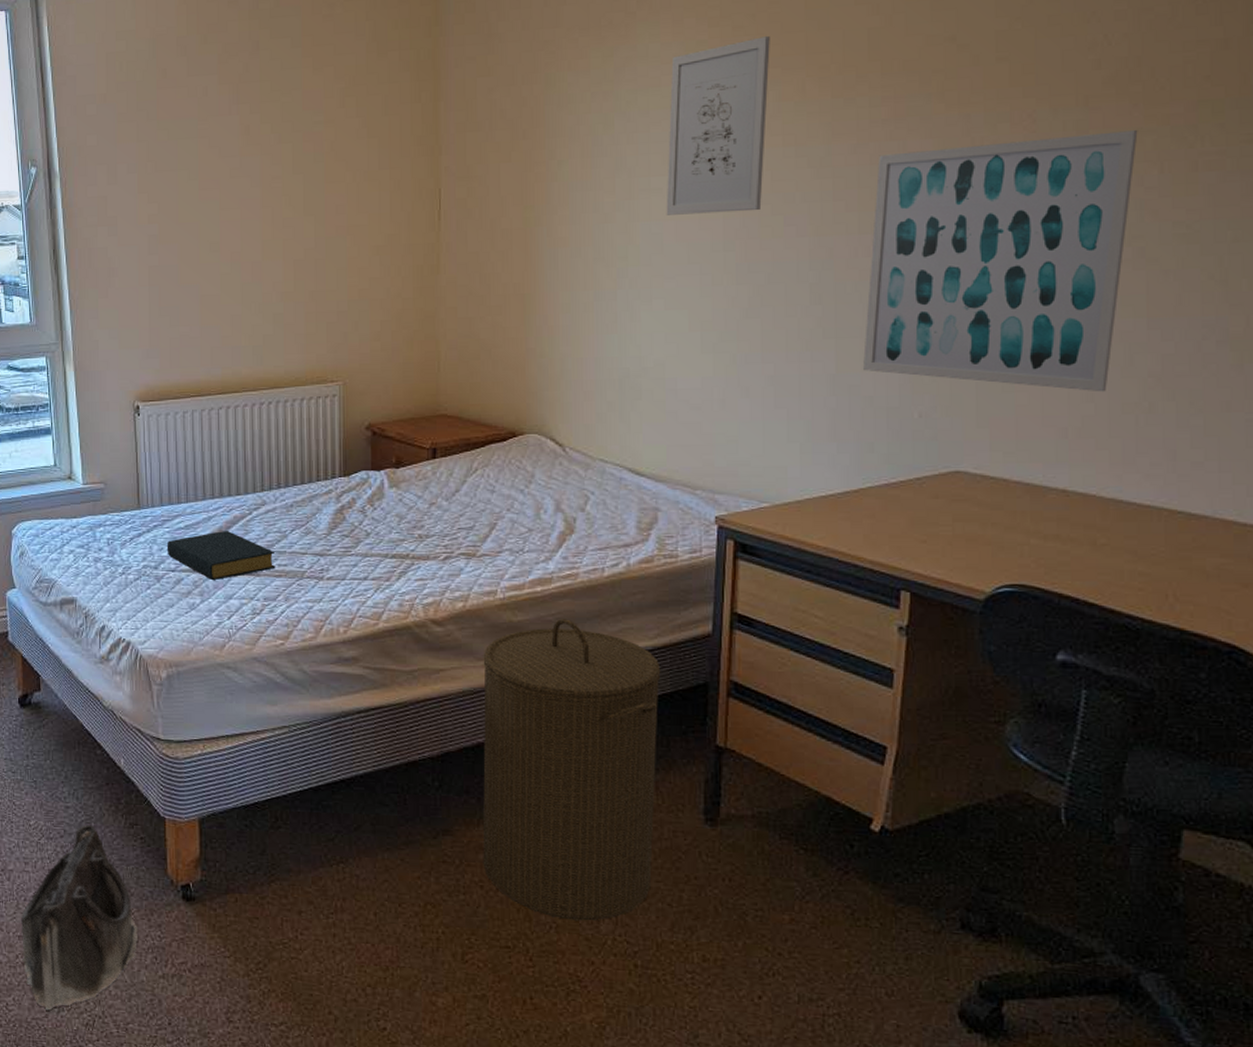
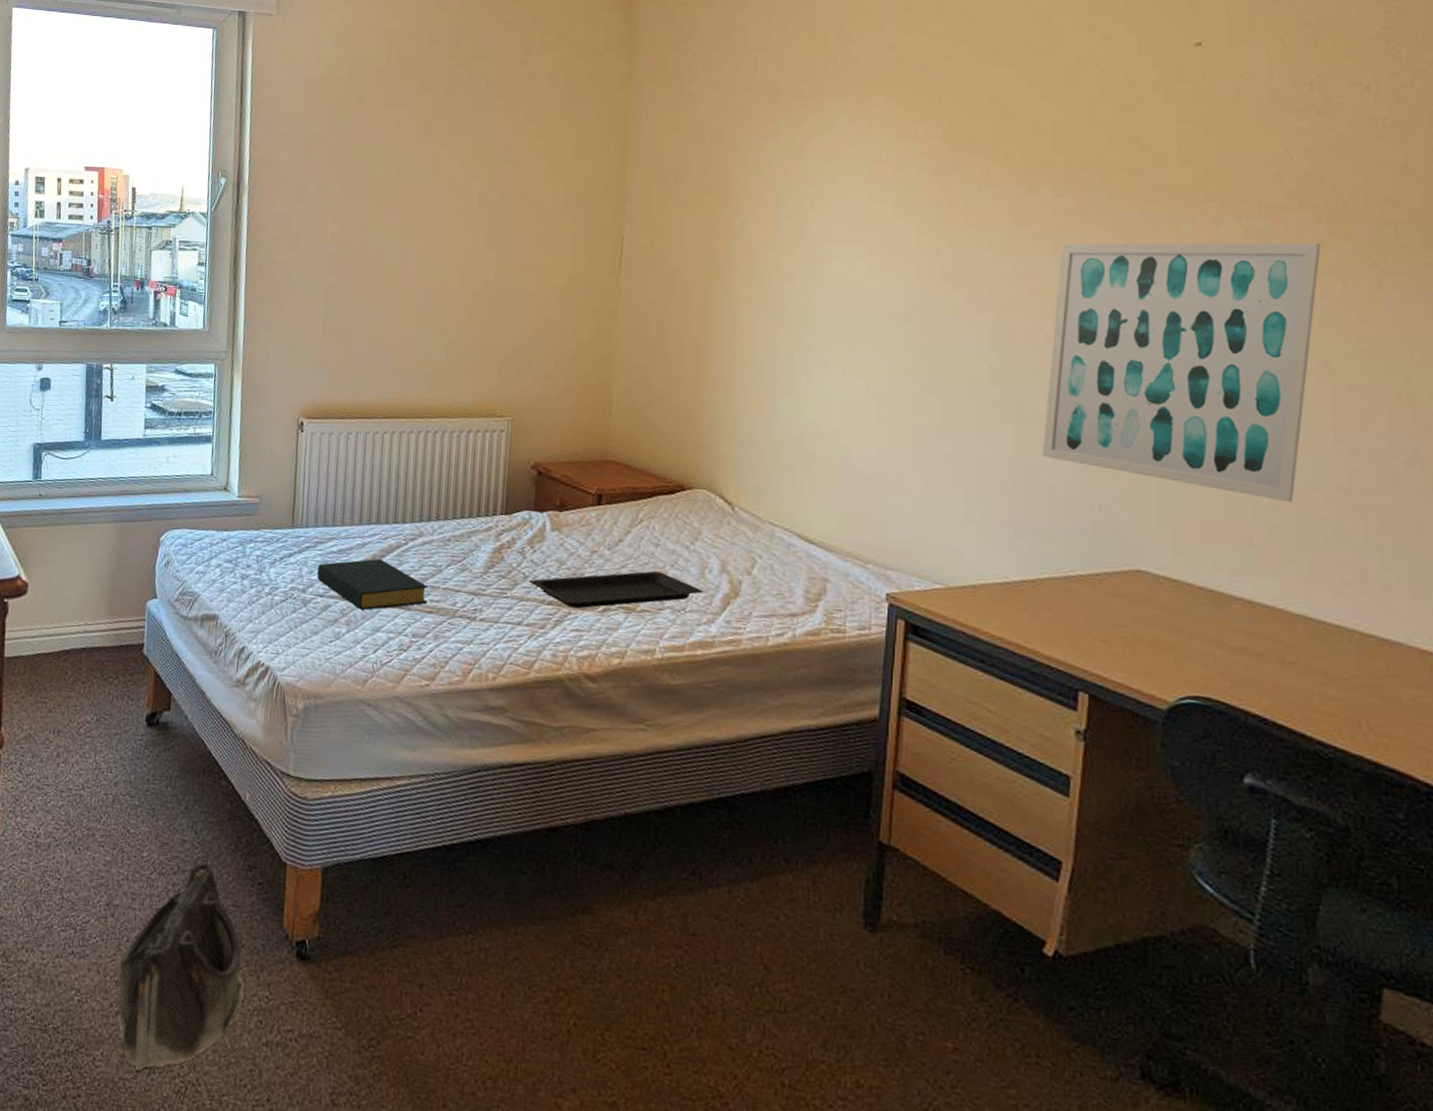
serving tray: none [372,517,539,559] -> present [529,571,703,609]
laundry hamper: present [483,618,661,921] -> none [622,685,823,1028]
wall art: present [666,36,770,215] -> none [847,120,956,287]

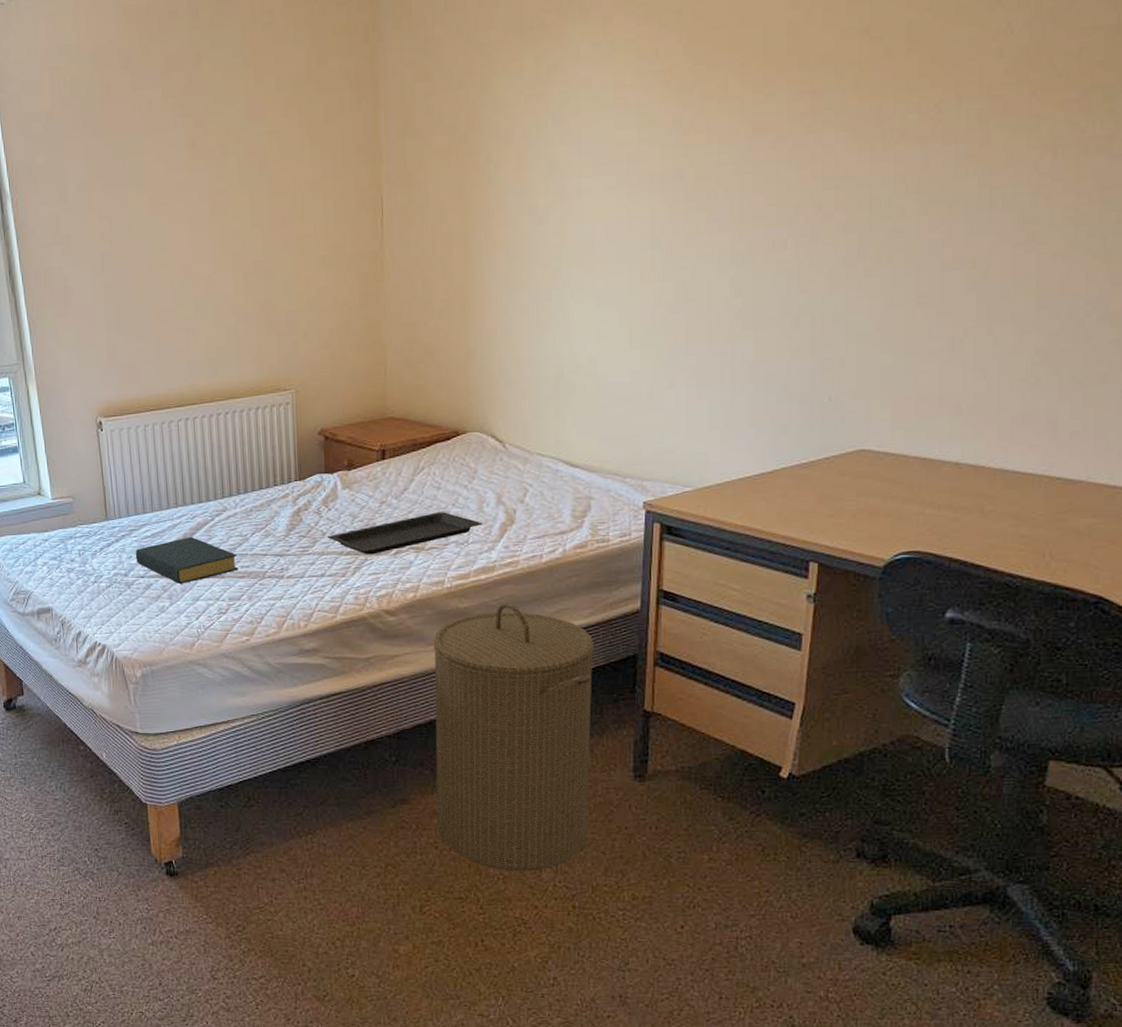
saddlebag: present [116,862,246,1070] -> none [19,814,128,979]
laundry hamper: none [622,685,823,1028] -> present [433,602,595,871]
wall art: present [1041,242,1321,503] -> none [778,117,1035,371]

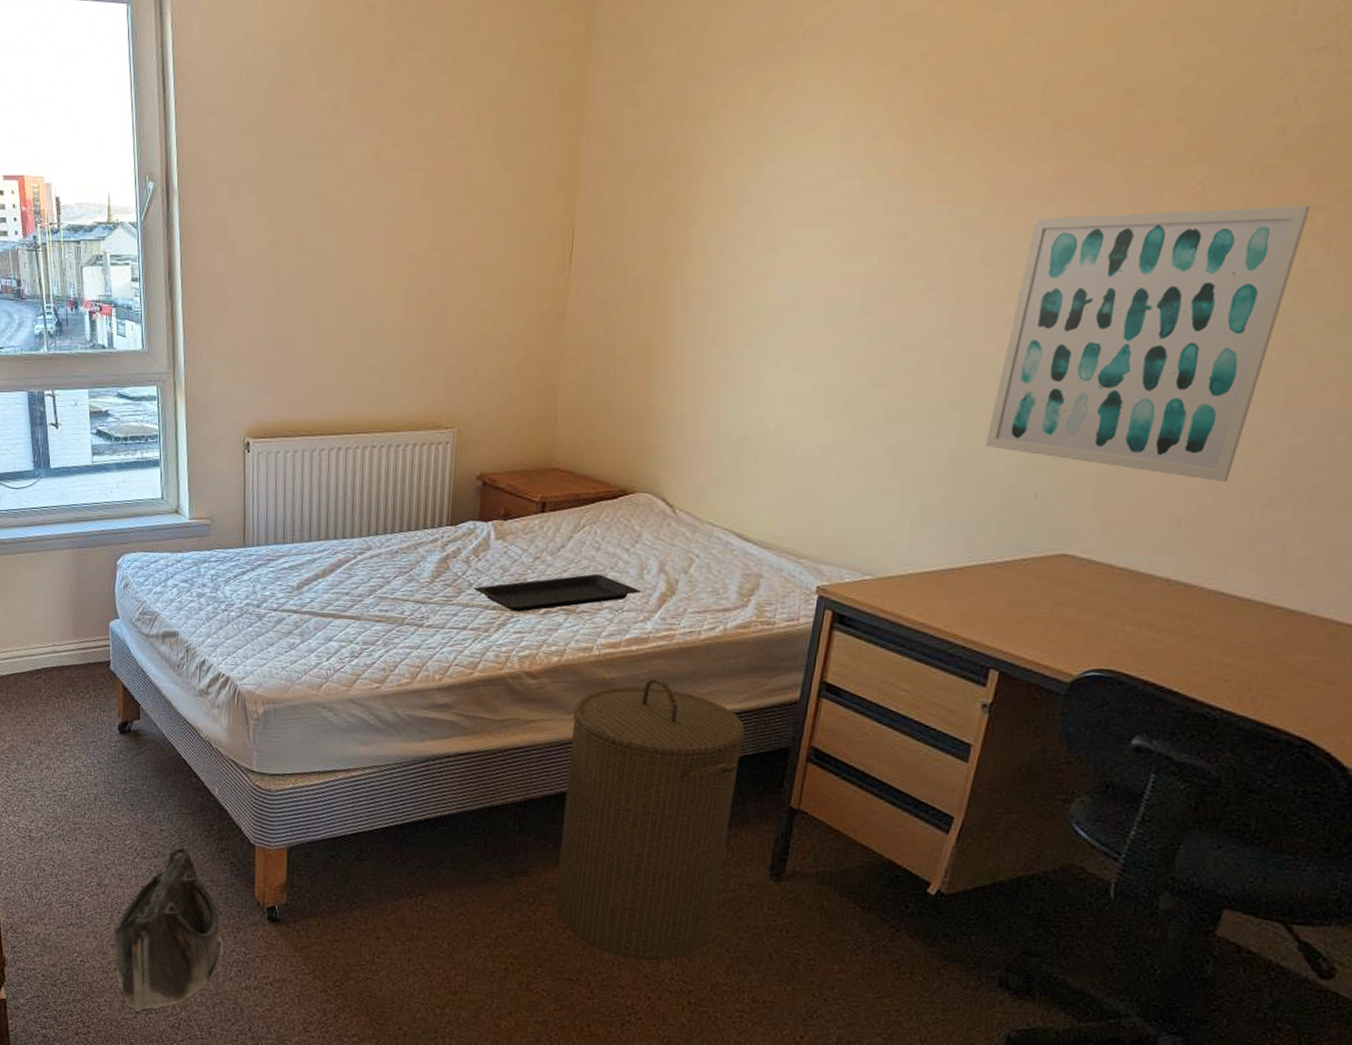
saddlebag: none [19,814,128,979] -> present [114,847,225,1011]
hardback book: present [135,536,239,585] -> none [270,572,378,622]
wall art: none [778,117,1035,371] -> present [984,206,1311,483]

